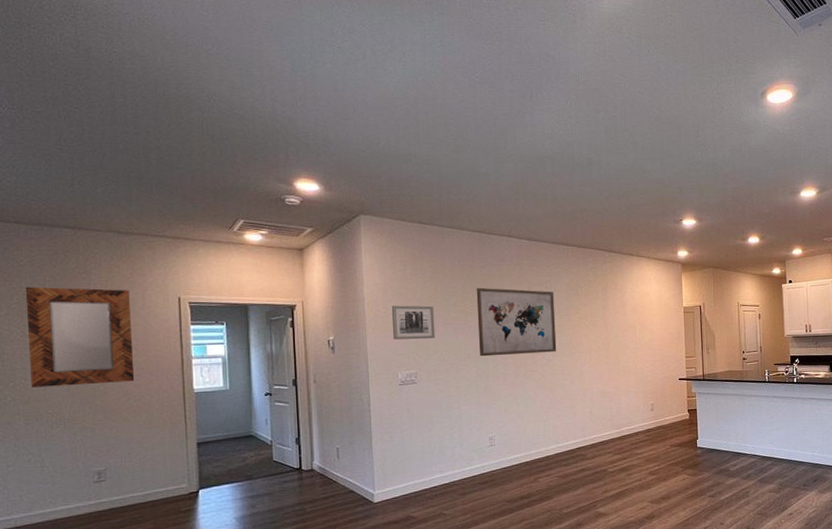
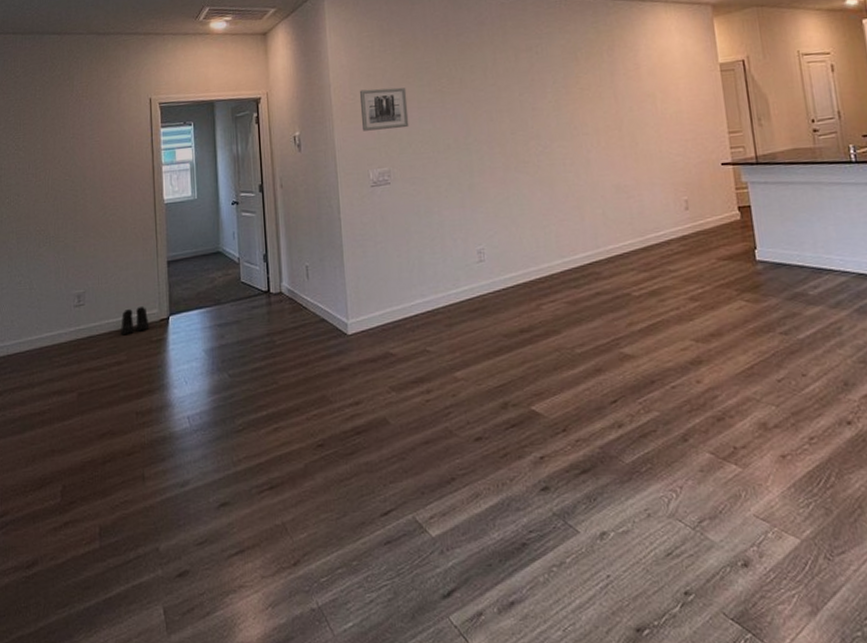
home mirror: present [25,286,135,388] -> none [20,94,111,204]
boots: none [146,481,178,507] -> present [121,305,150,336]
wall art: present [476,287,557,357] -> none [453,57,555,147]

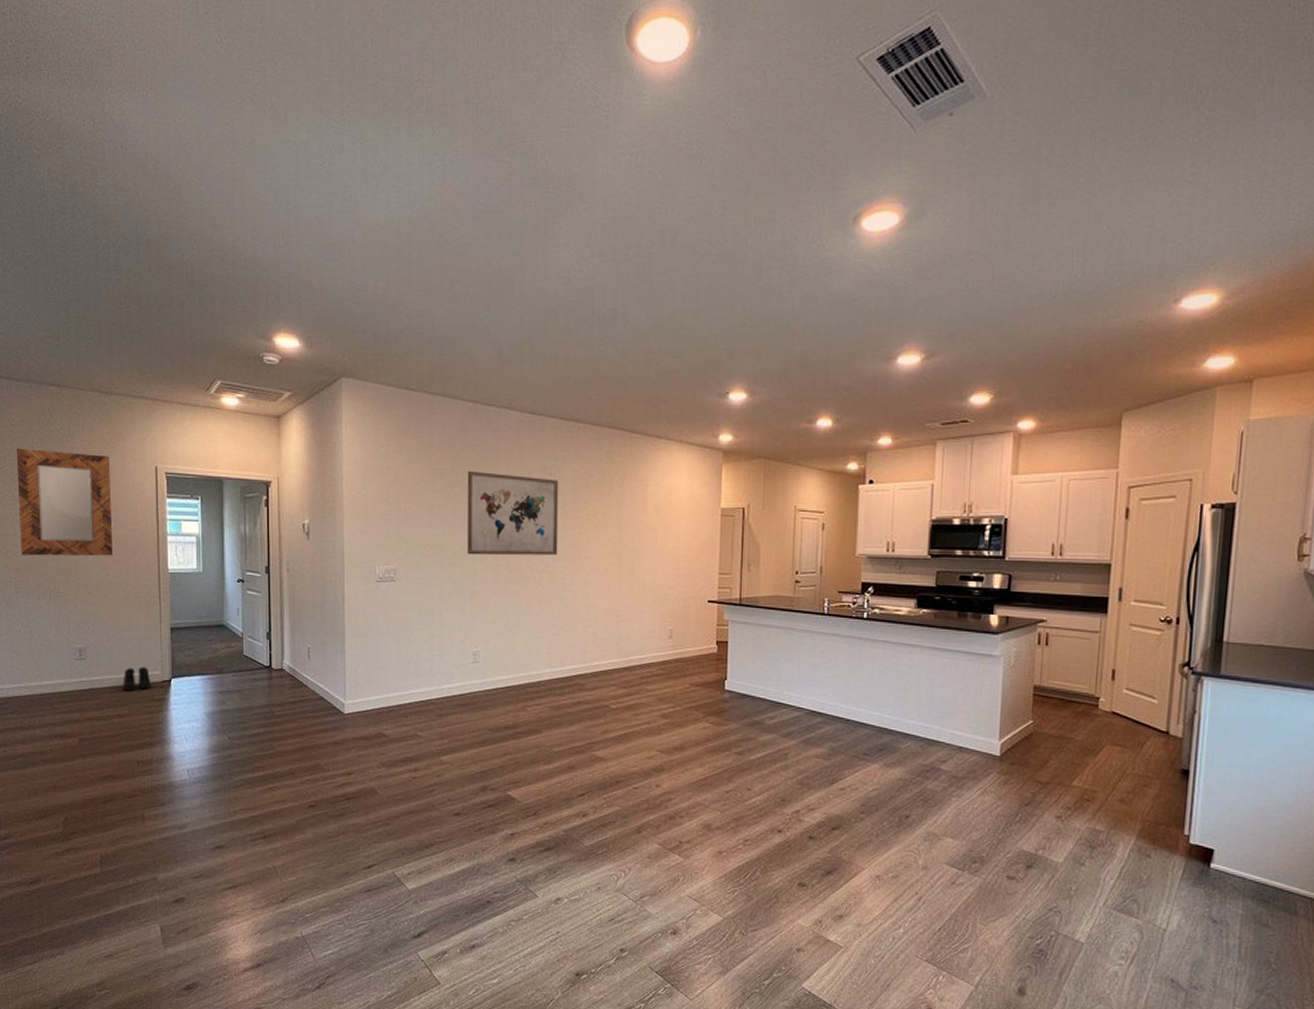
home mirror: none [20,94,111,204] -> present [16,448,114,556]
wall art: present [359,87,409,131] -> none [371,487,419,530]
wall art: none [453,57,555,147] -> present [466,470,559,556]

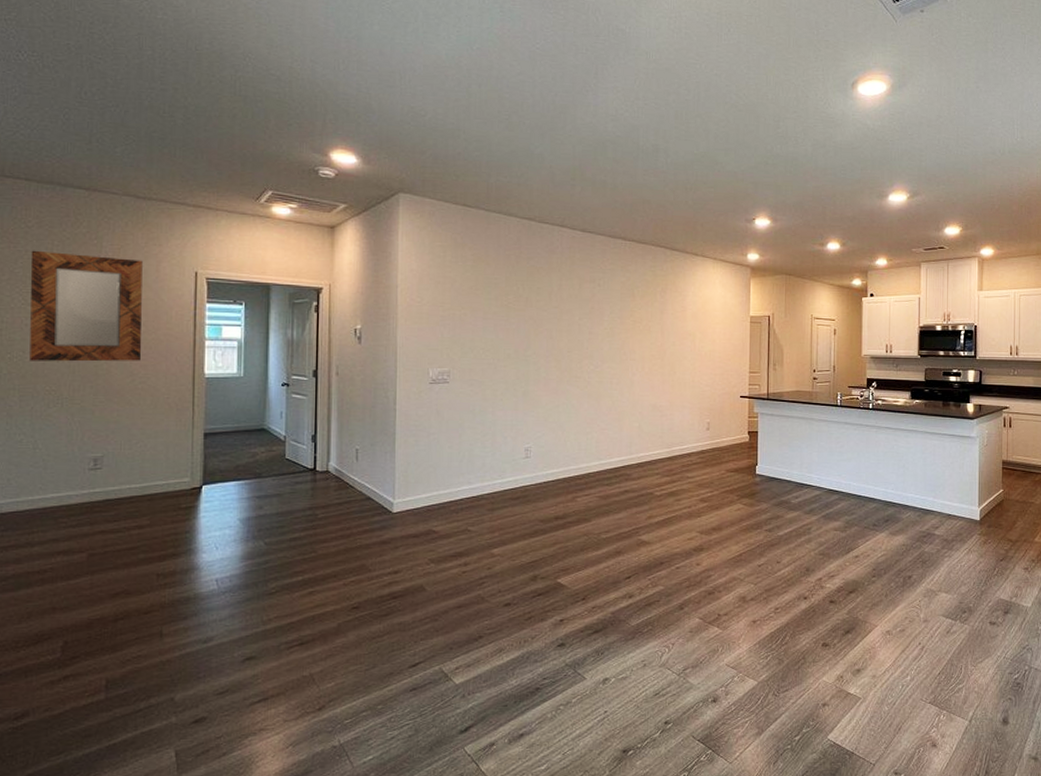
boots: present [123,666,152,691] -> none [144,473,179,501]
wall art: present [466,470,559,556] -> none [520,280,607,358]

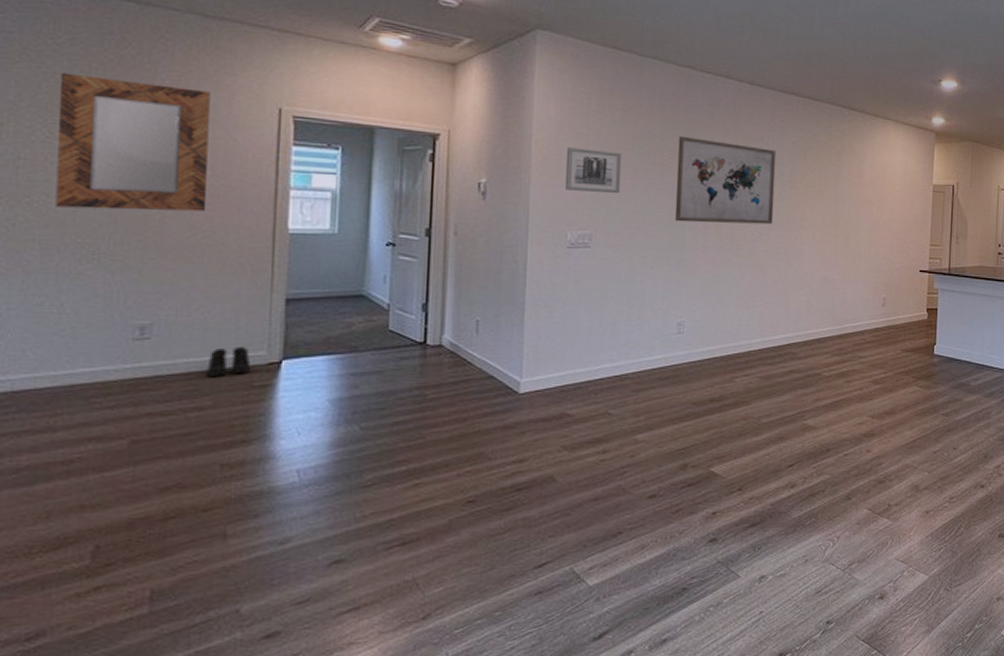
boots: none [144,473,179,501] -> present [206,346,252,378]
wall art: none [426,295,474,335] -> present [565,147,622,194]
wall art: none [520,280,607,358] -> present [674,135,777,225]

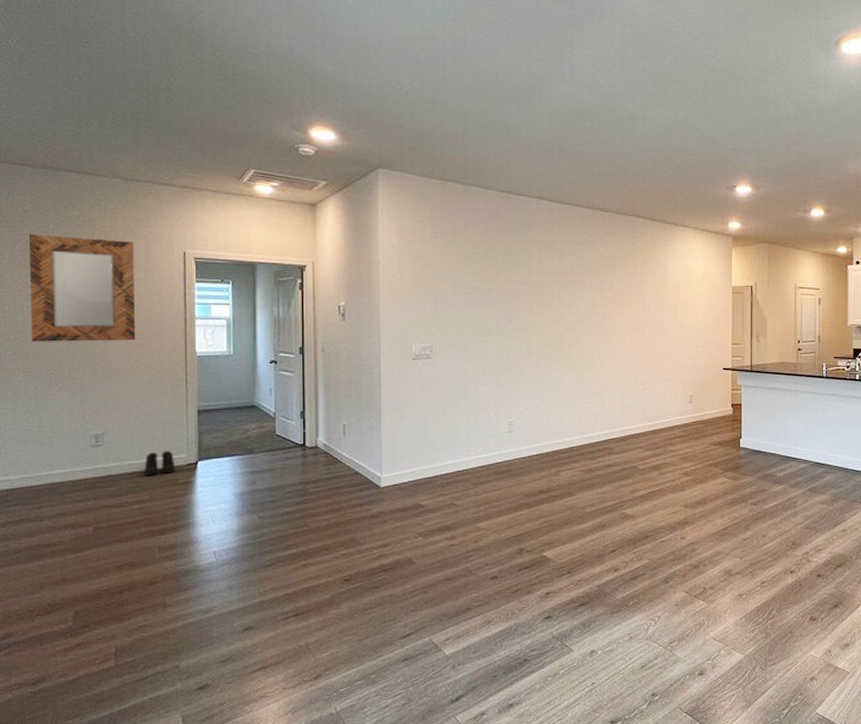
wall art: present [565,147,622,194] -> none [407,270,454,310]
wall art: present [674,135,777,225] -> none [500,254,587,332]

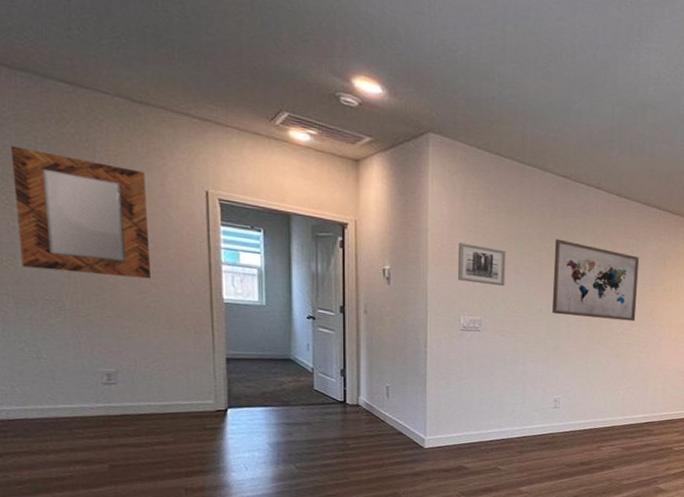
boots: present [144,450,176,476] -> none [166,394,203,419]
wall art: none [407,270,454,310] -> present [457,242,507,287]
wall art: none [500,254,587,332] -> present [551,238,640,322]

